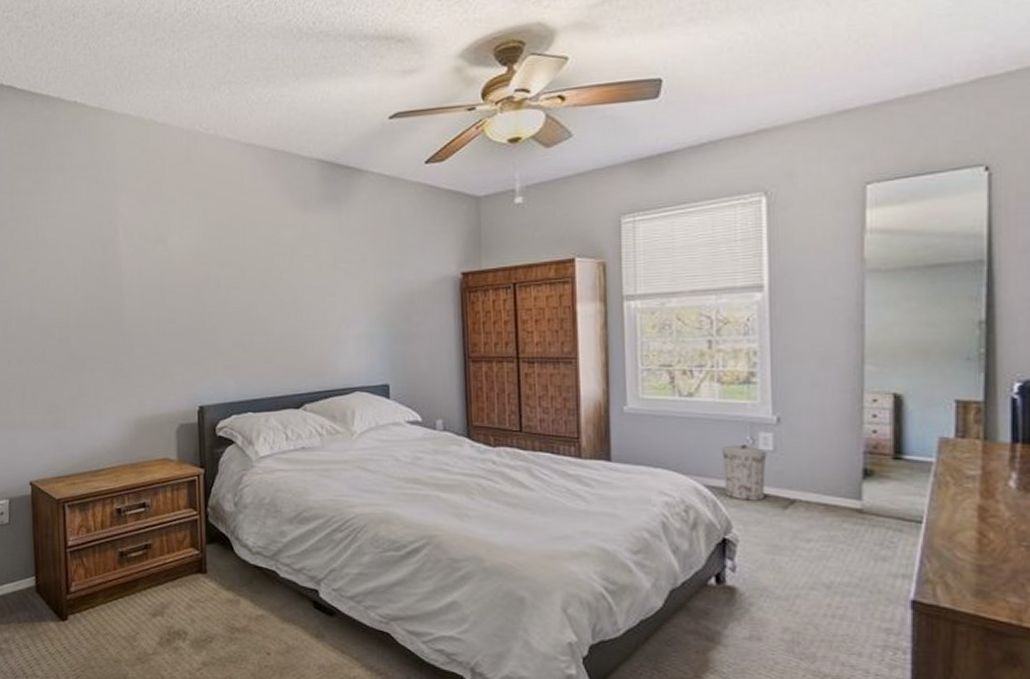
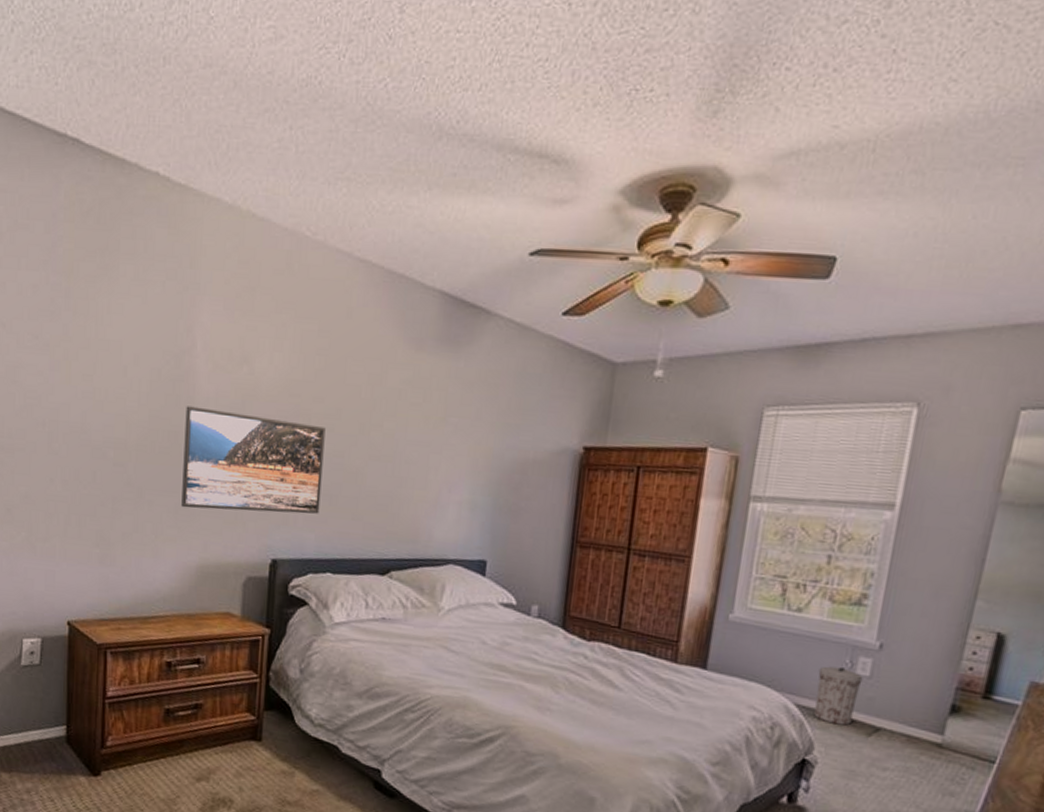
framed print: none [114,284,236,371] -> present [181,406,326,514]

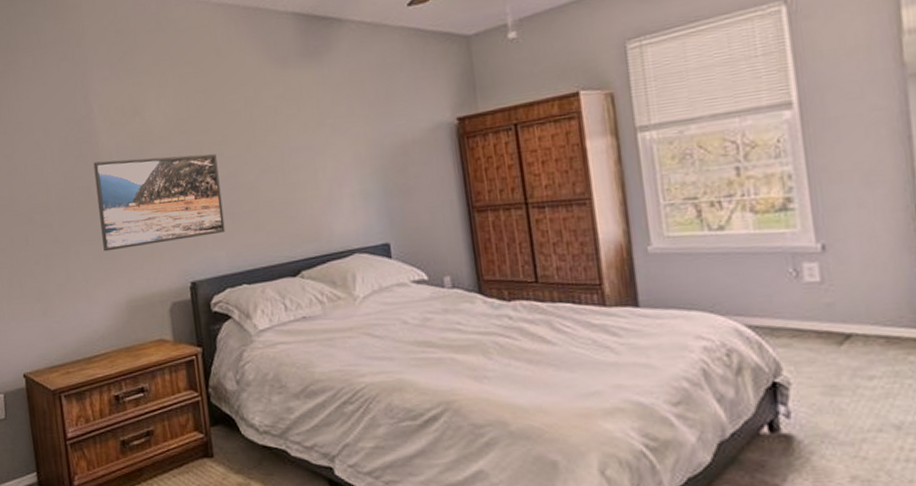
trash can: present [814,666,863,726] -> none [761,278,816,339]

